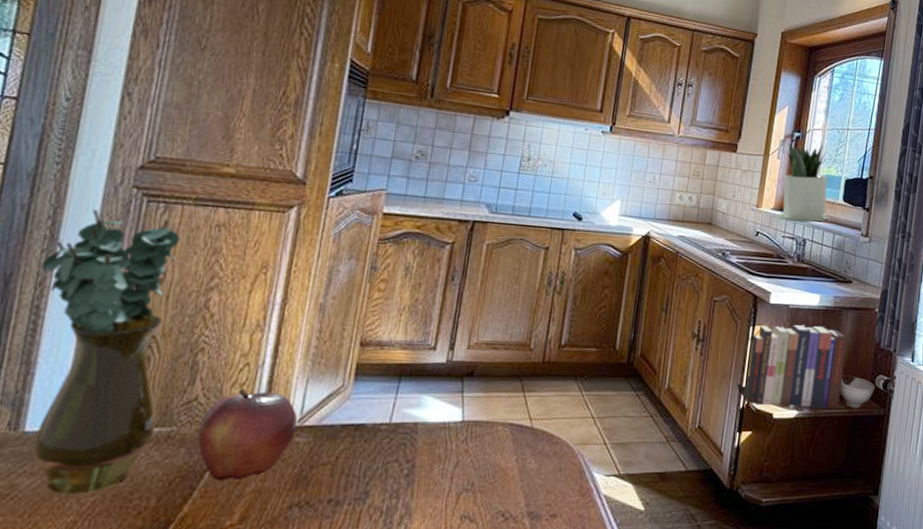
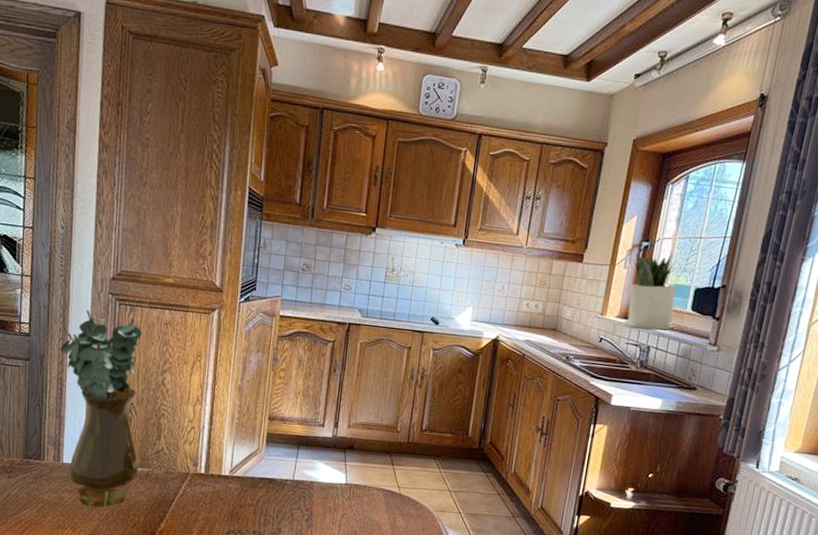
fruit: present [197,387,298,481] -> none [165,444,229,510]
books: present [736,323,848,409] -> none [577,423,689,505]
bowl: present [839,375,876,409] -> none [677,475,716,507]

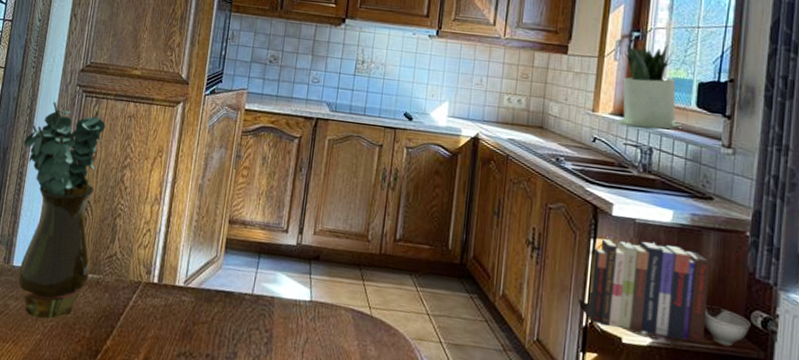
books: none [577,423,689,505] -> present [578,237,711,344]
bowl: none [677,475,716,507] -> present [703,305,752,347]

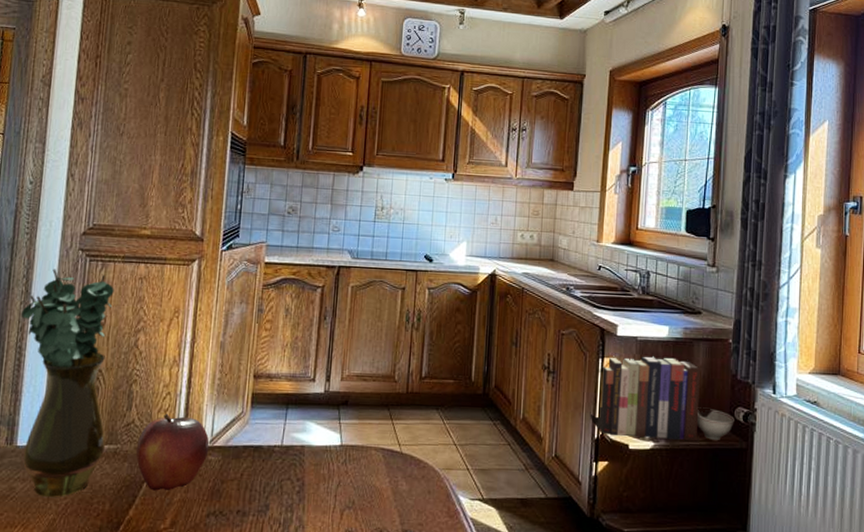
fruit: none [116,249,184,326] -> present [135,413,210,491]
planter: present [618,44,681,131] -> none [620,177,673,256]

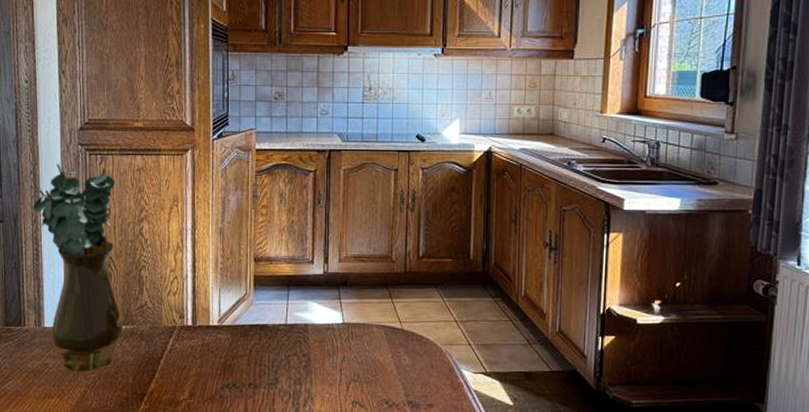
fruit: present [135,413,210,491] -> none [151,295,218,366]
books: present [590,355,701,442] -> none [595,230,717,315]
bowl: present [696,407,736,441] -> none [710,281,754,315]

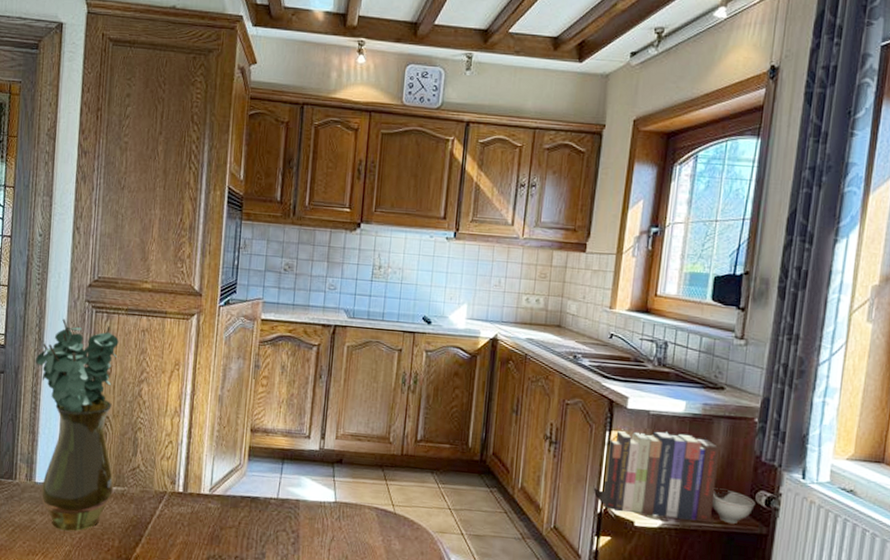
books: none [595,230,717,315] -> present [593,429,721,523]
bowl: none [710,281,754,315] -> present [711,488,757,525]

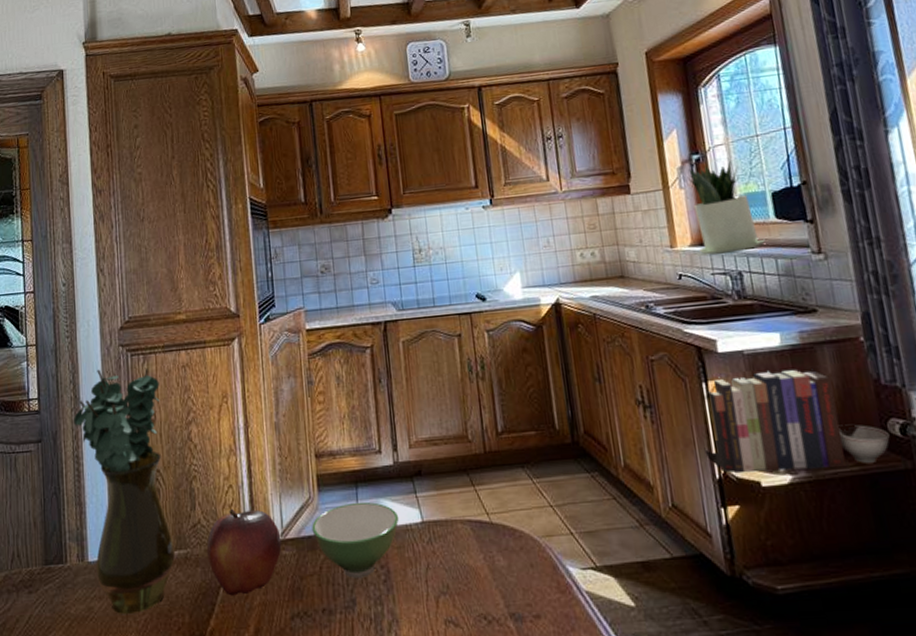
fruit: none [141,460,209,533] -> present [206,508,282,596]
bowl: none [237,475,316,538] -> present [312,502,399,578]
planter: none [635,239,697,325] -> present [689,160,765,256]

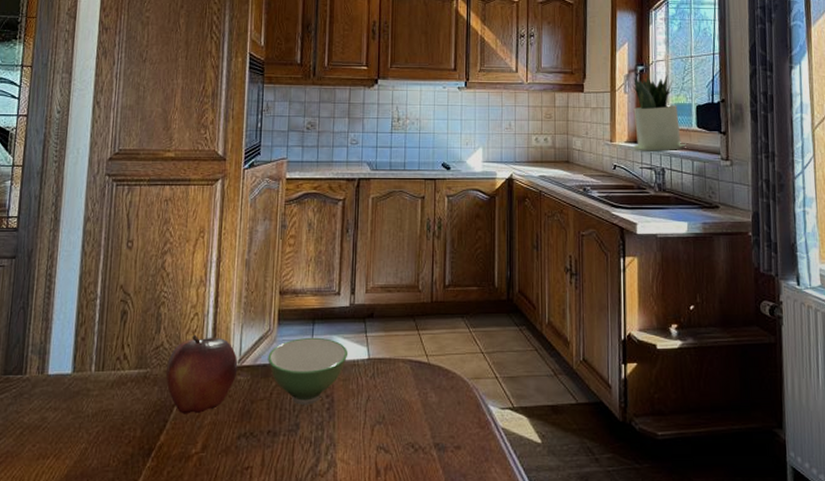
vase: present [74,367,176,614] -> none [51,195,141,425]
books: present [704,369,846,473] -> none [615,253,725,338]
bowl: present [838,424,891,465] -> none [722,303,762,337]

